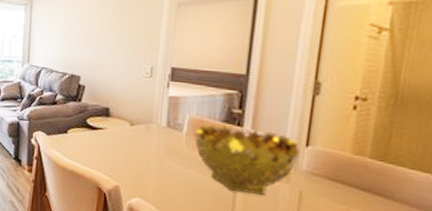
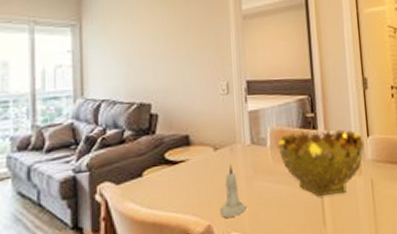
candle: none [128,141,153,185] -> present [220,165,246,218]

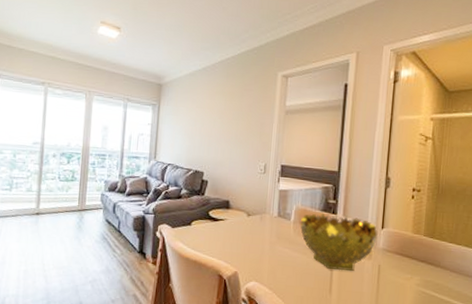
candle: present [220,165,246,218] -> none [246,229,267,270]

